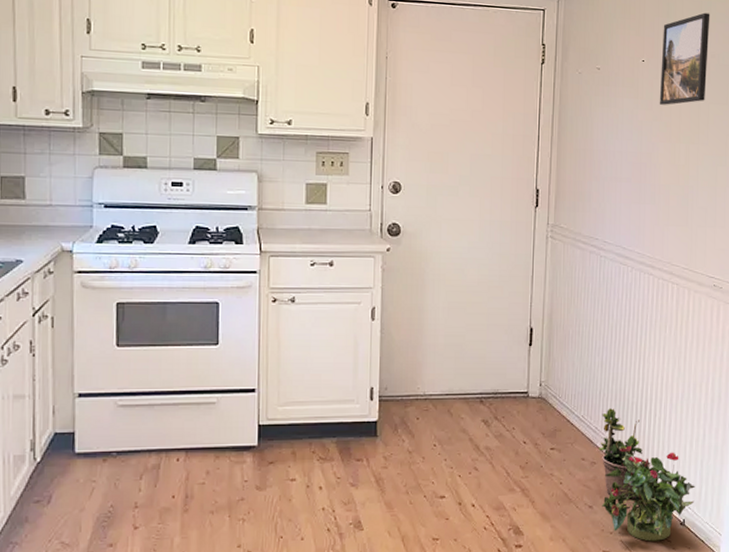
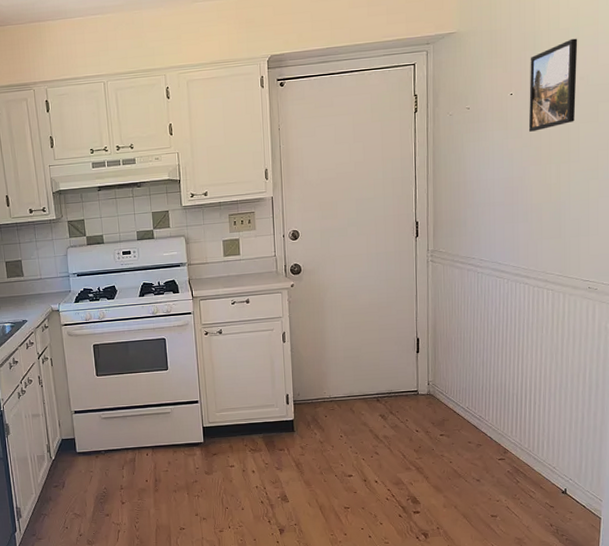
potted plant: present [598,408,651,499] -> none [483,399,532,473]
potted plant: present [602,445,695,542] -> none [488,429,575,507]

